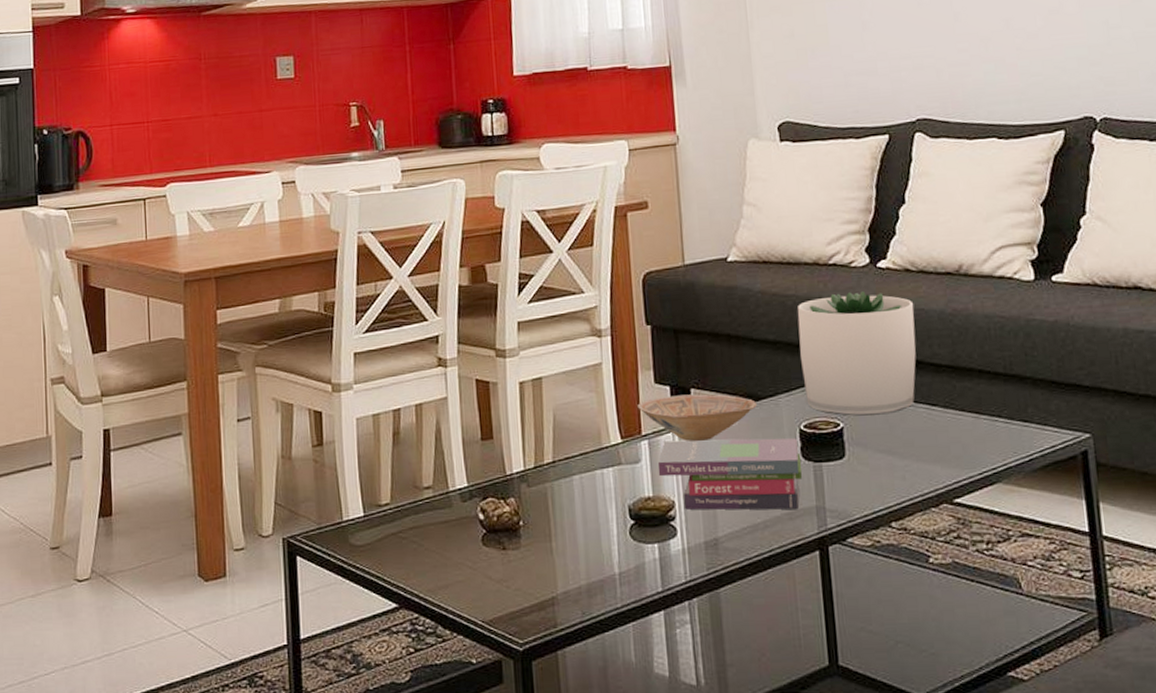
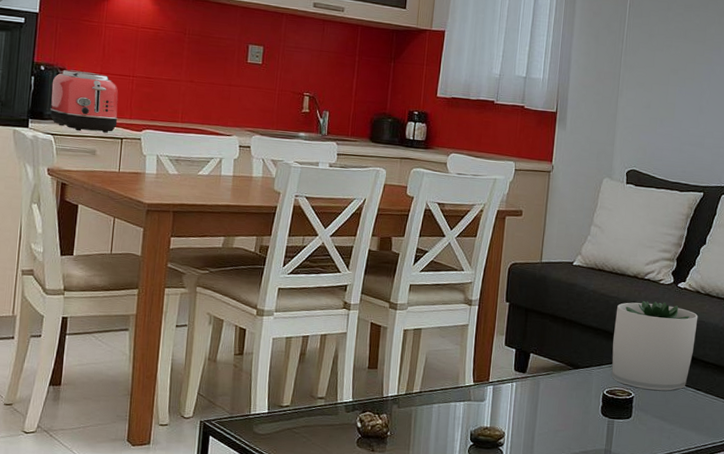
toaster: none [58,126,138,200] -> present [50,69,119,133]
bowl: present [637,394,756,442] -> none [489,356,576,393]
books: present [657,438,802,510] -> none [496,388,601,449]

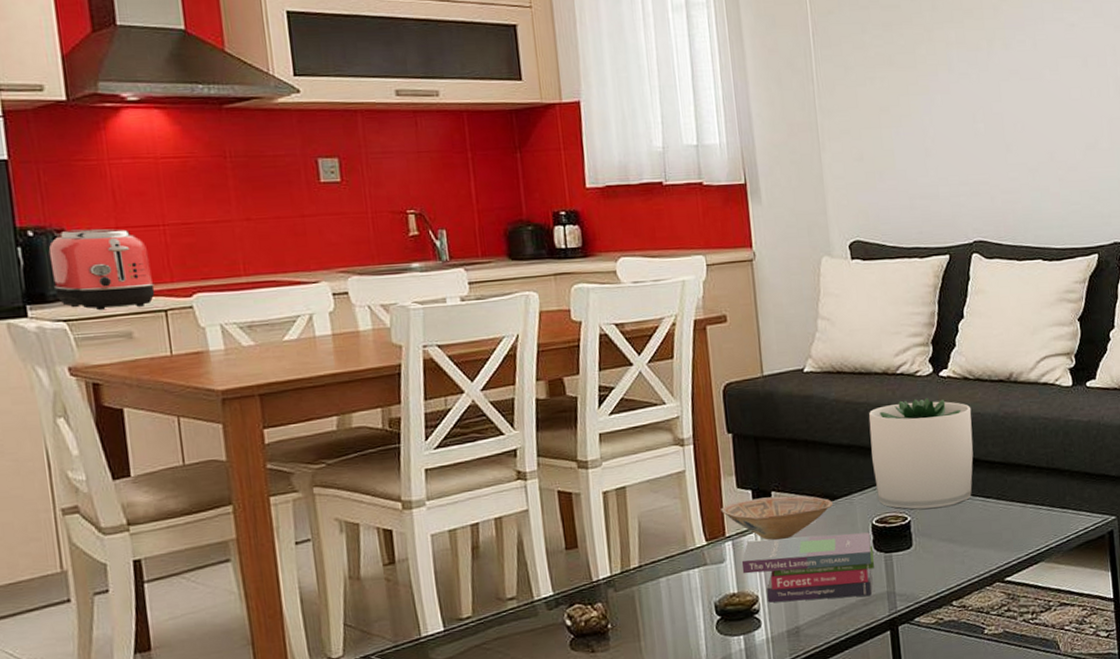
bowl: none [489,356,576,393] -> present [721,495,833,541]
books: none [496,388,601,449] -> present [741,532,875,603]

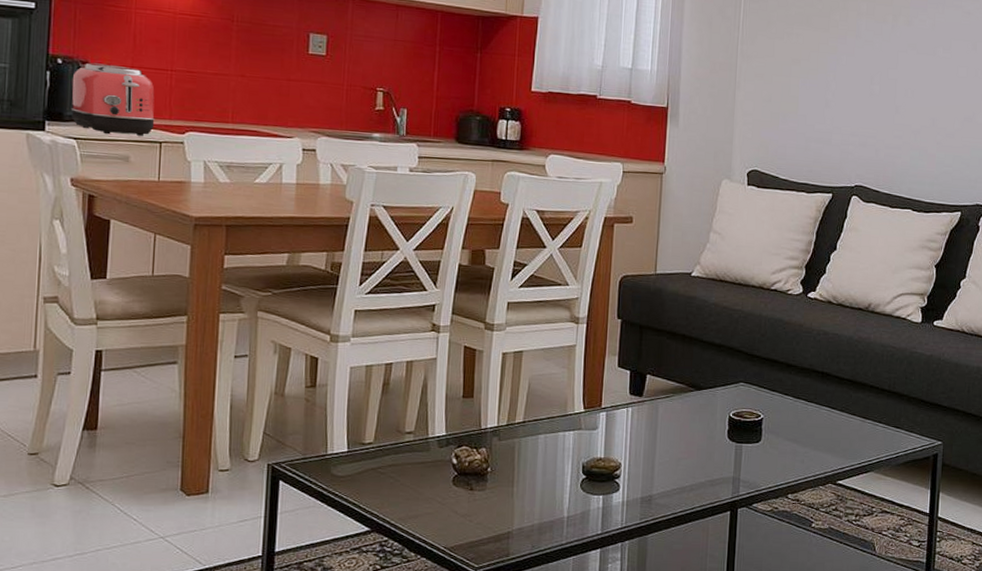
bowl: present [721,495,833,541] -> none [601,378,698,418]
books: present [741,532,875,603] -> none [611,414,727,478]
planter: present [869,398,974,510] -> none [737,313,831,412]

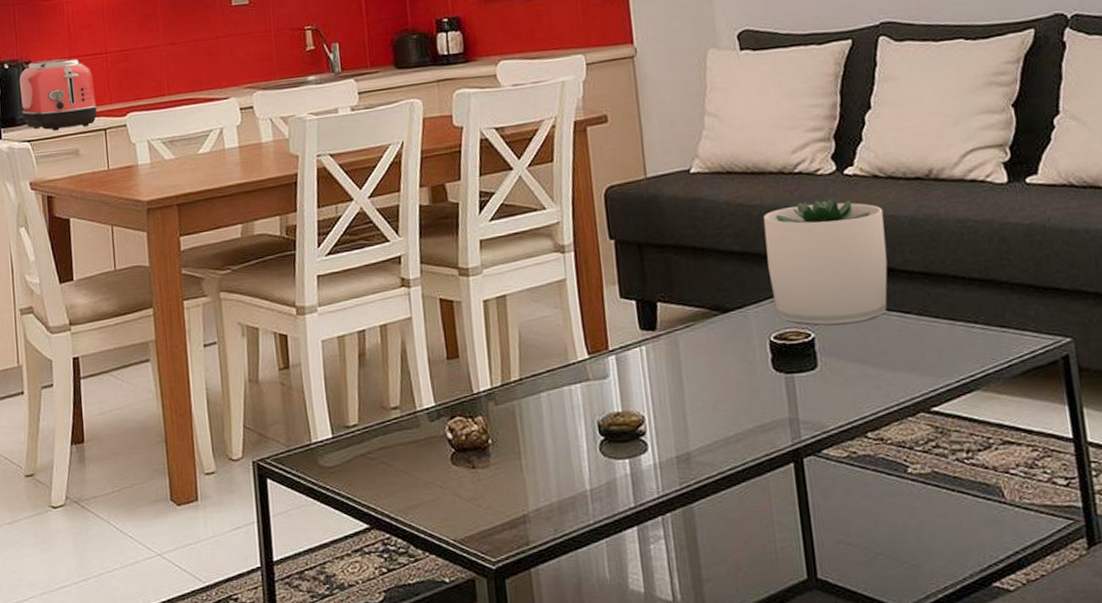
planter: none [737,313,831,412] -> present [763,199,888,326]

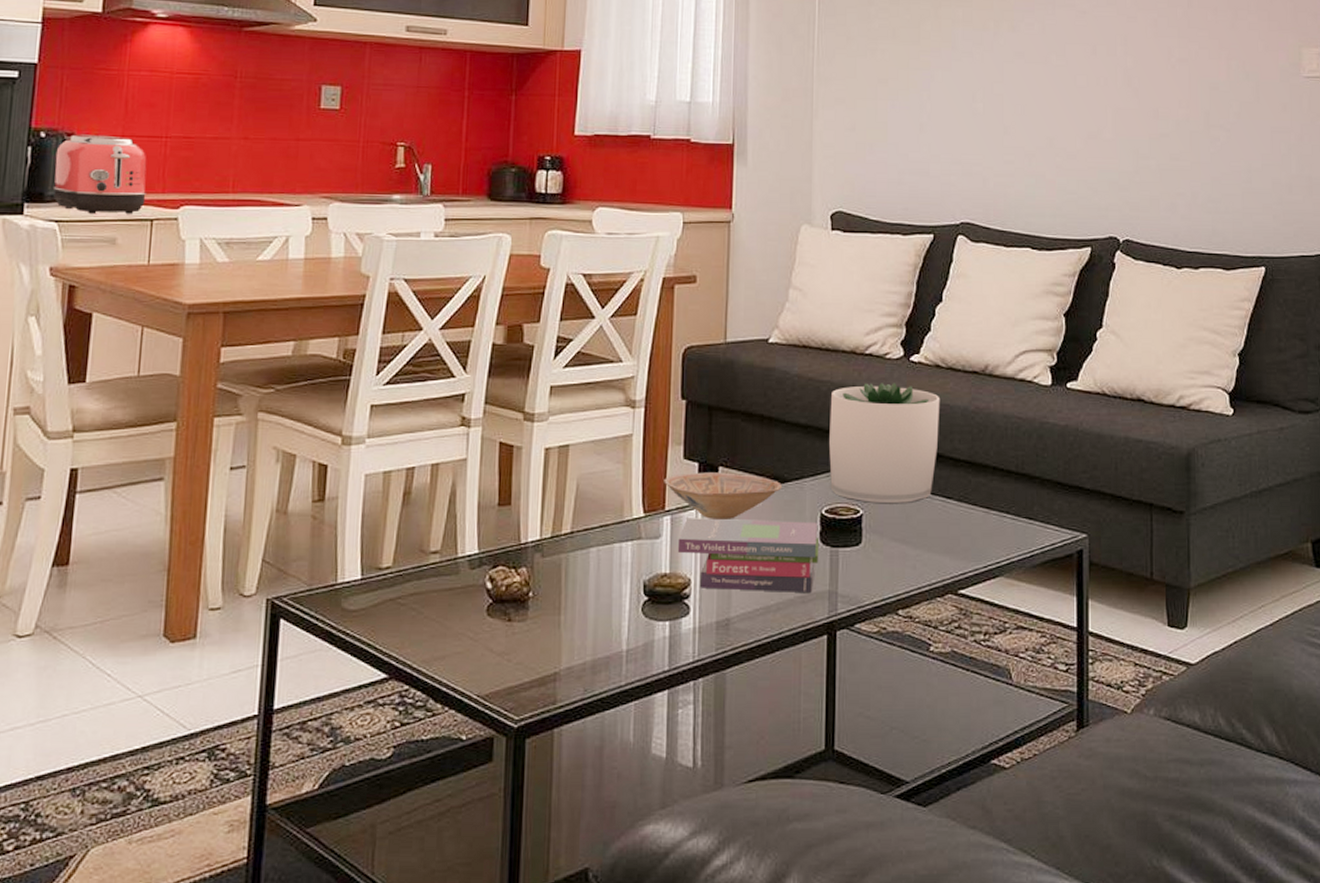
bowl: none [603,307,725,356] -> present [664,472,782,521]
books: none [625,350,774,425] -> present [677,518,820,592]

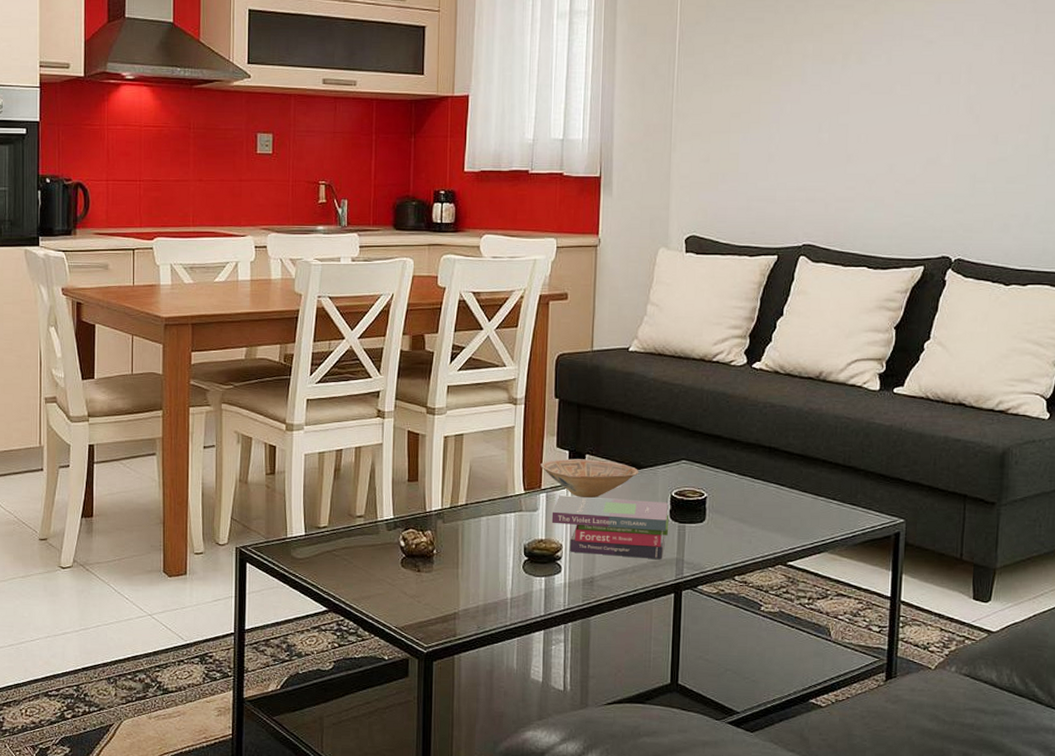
toaster: present [52,134,148,215] -> none [59,180,129,245]
planter: present [829,383,941,504] -> none [679,386,778,489]

